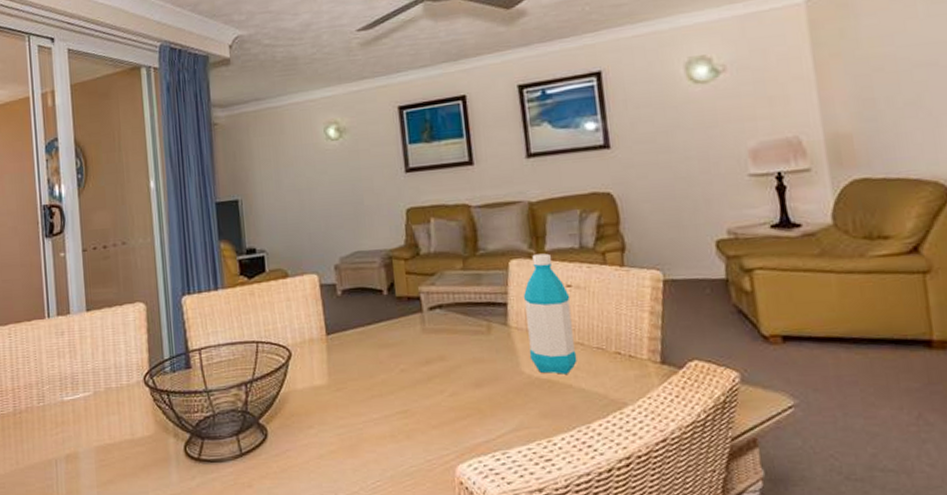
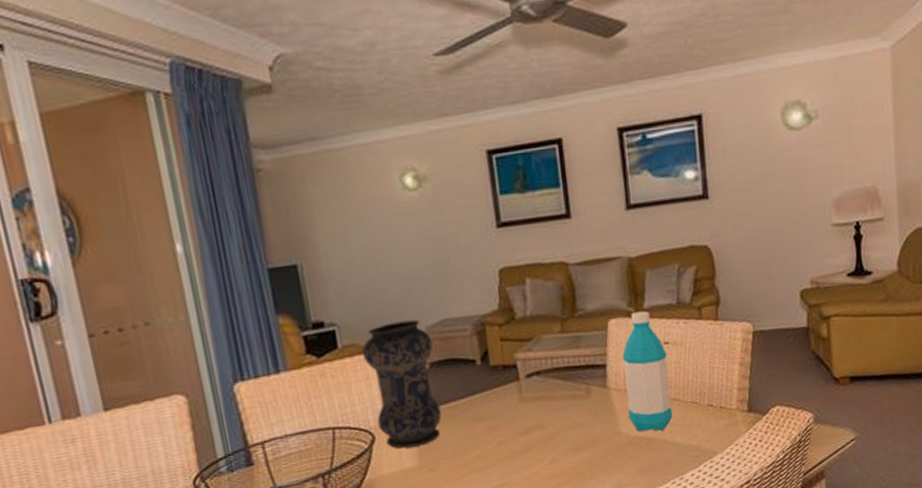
vase: none [285,250,350,367] -> present [362,319,442,449]

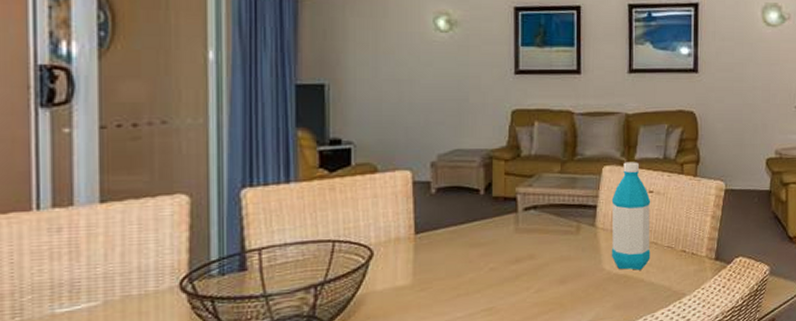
vase: present [362,319,442,449] -> none [375,147,442,267]

